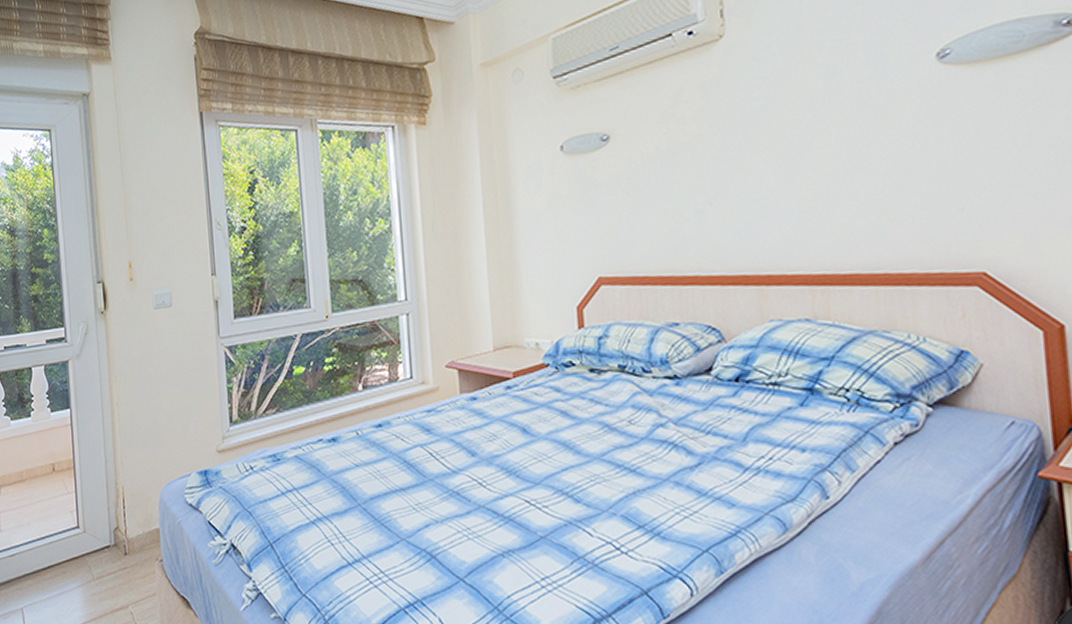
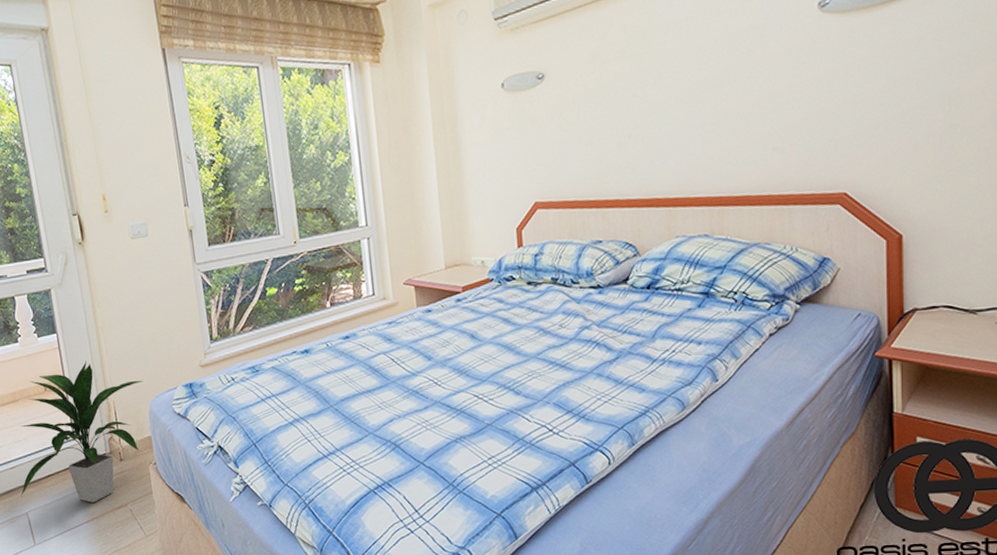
indoor plant: none [17,439,156,601] -> present [19,360,144,503]

